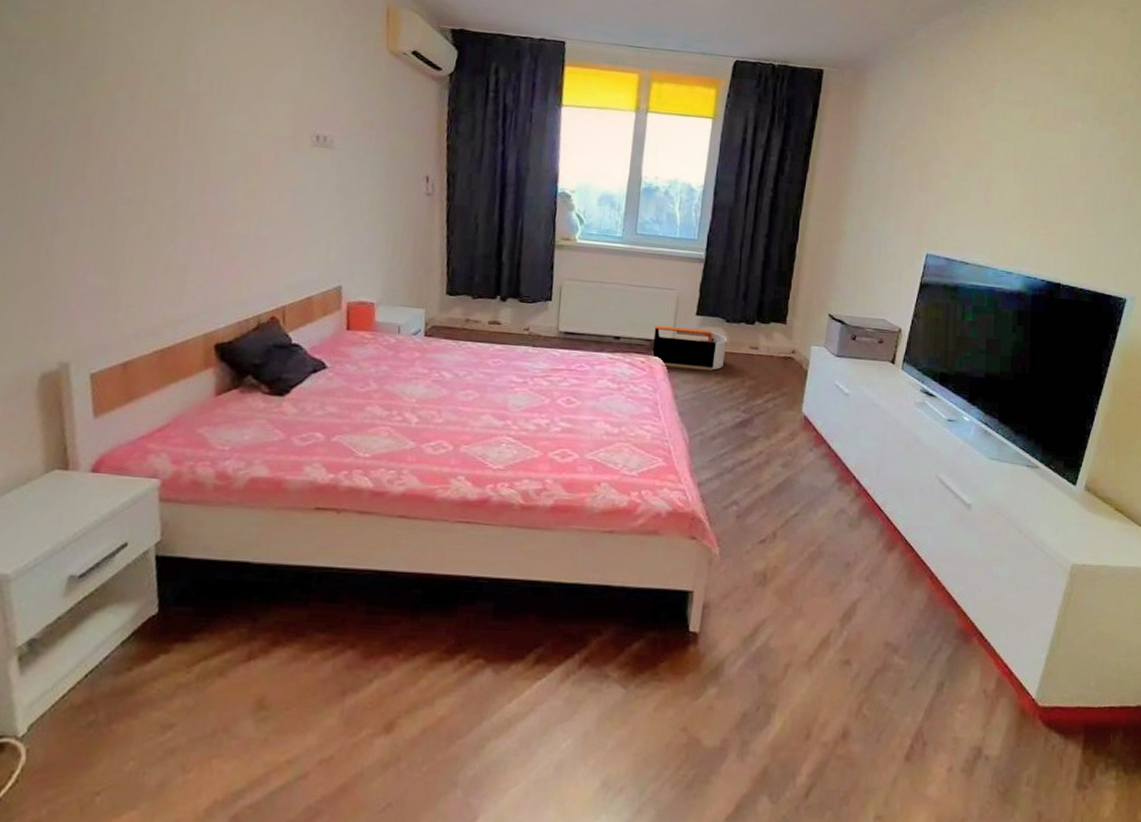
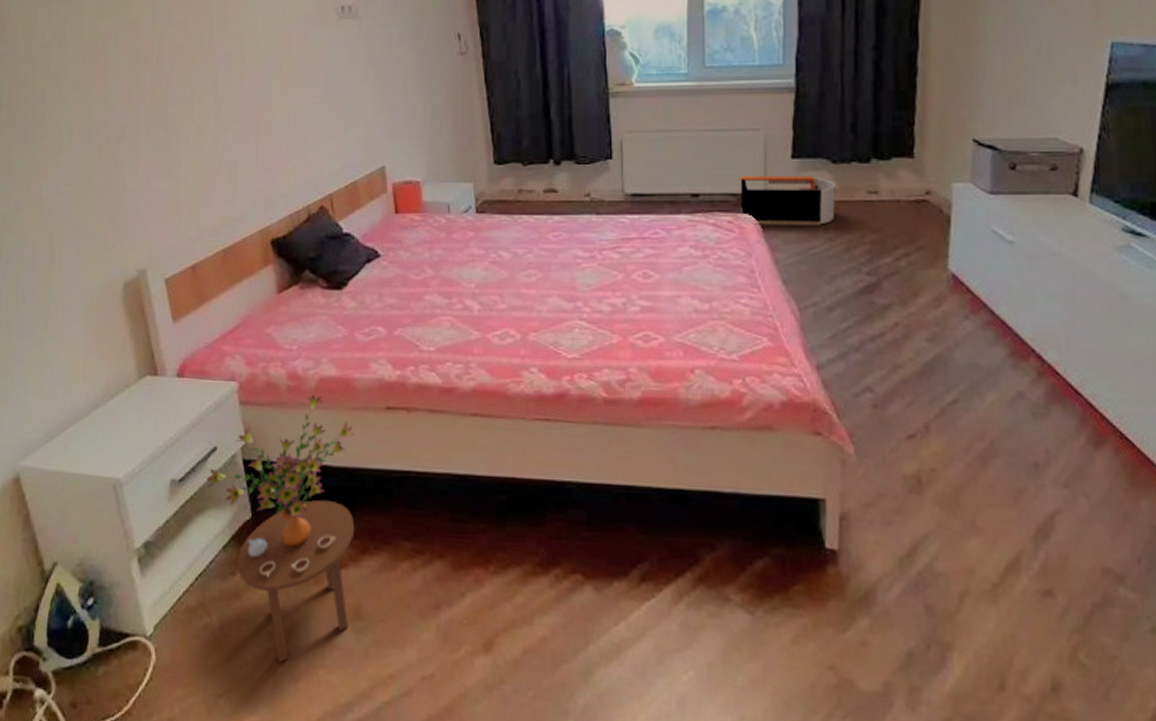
side table: none [111,494,280,755] -> present [206,395,355,663]

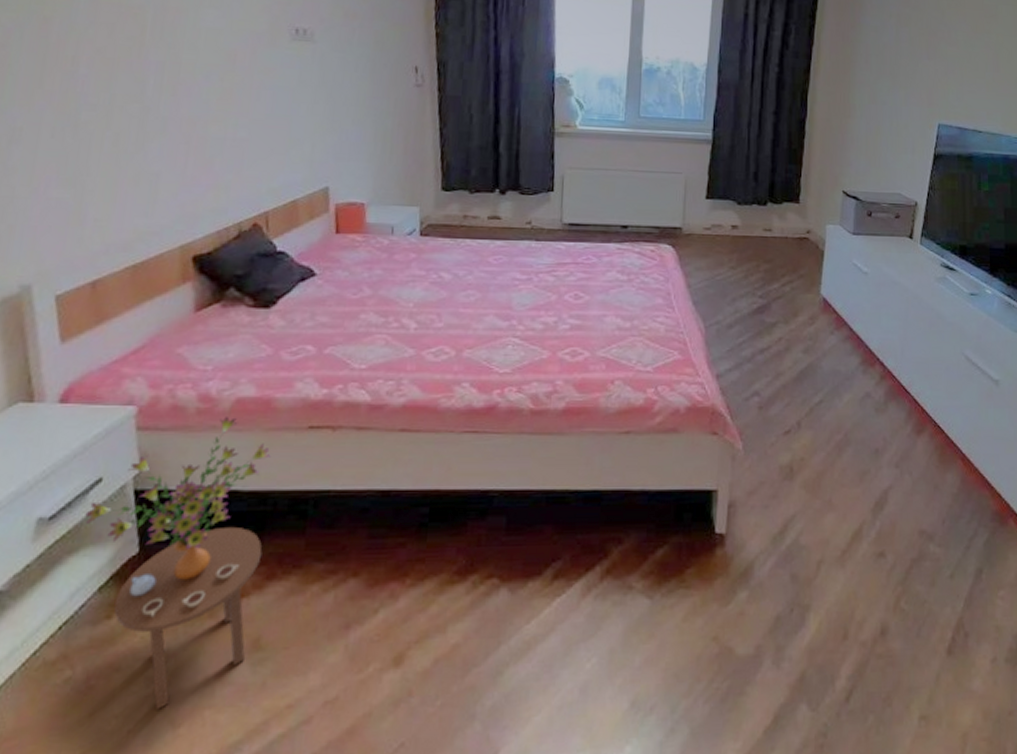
storage bin: present [740,175,835,225] -> none [662,212,739,256]

